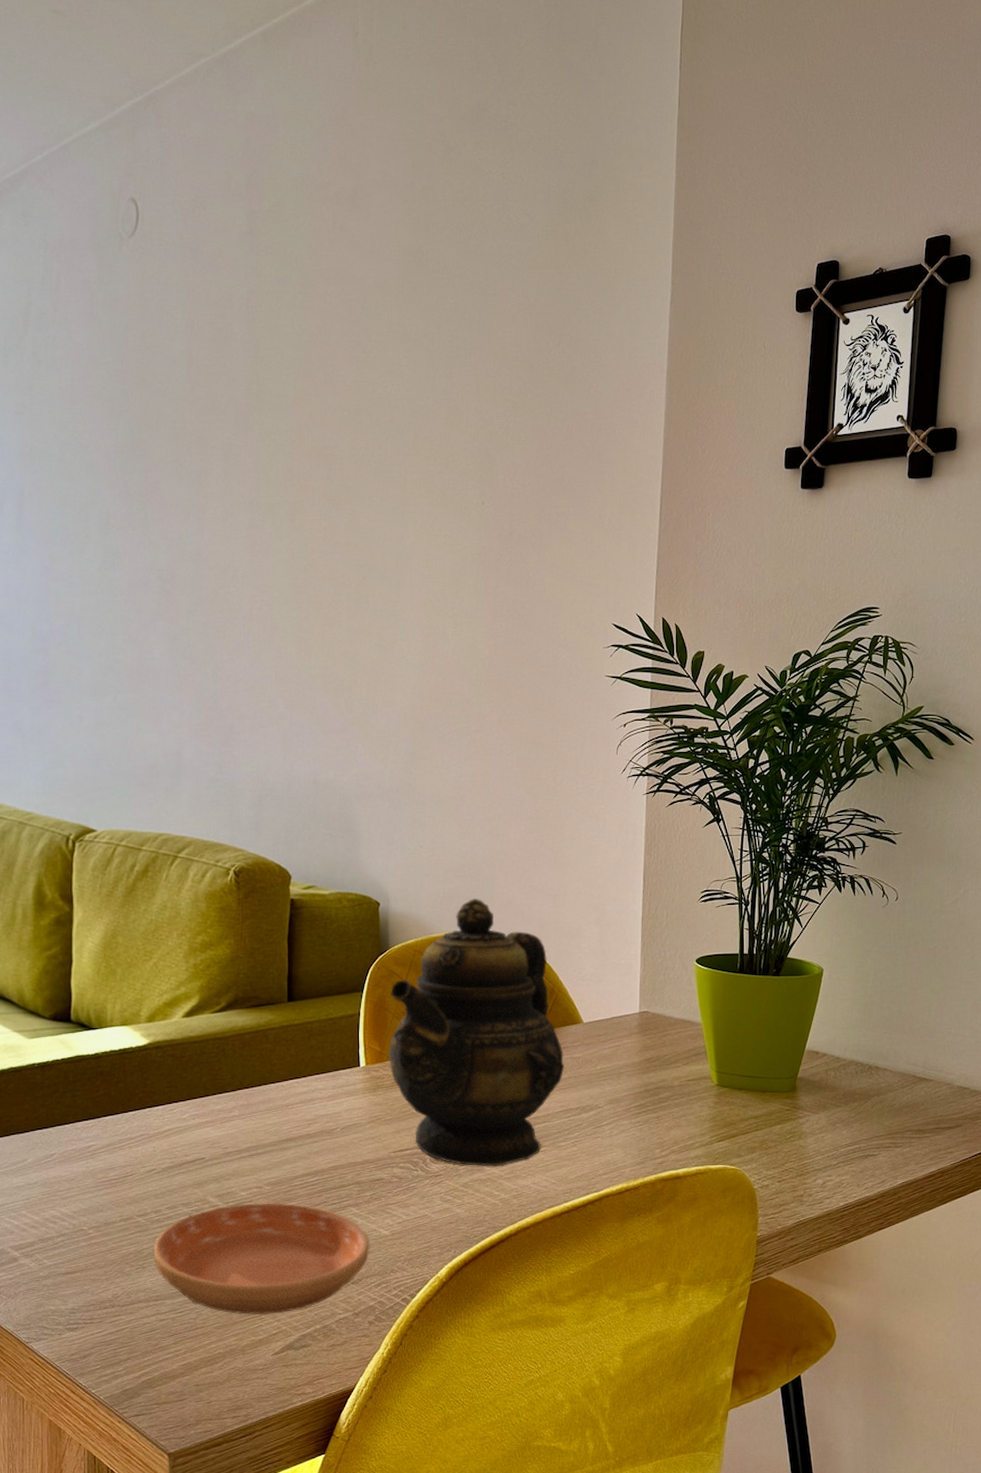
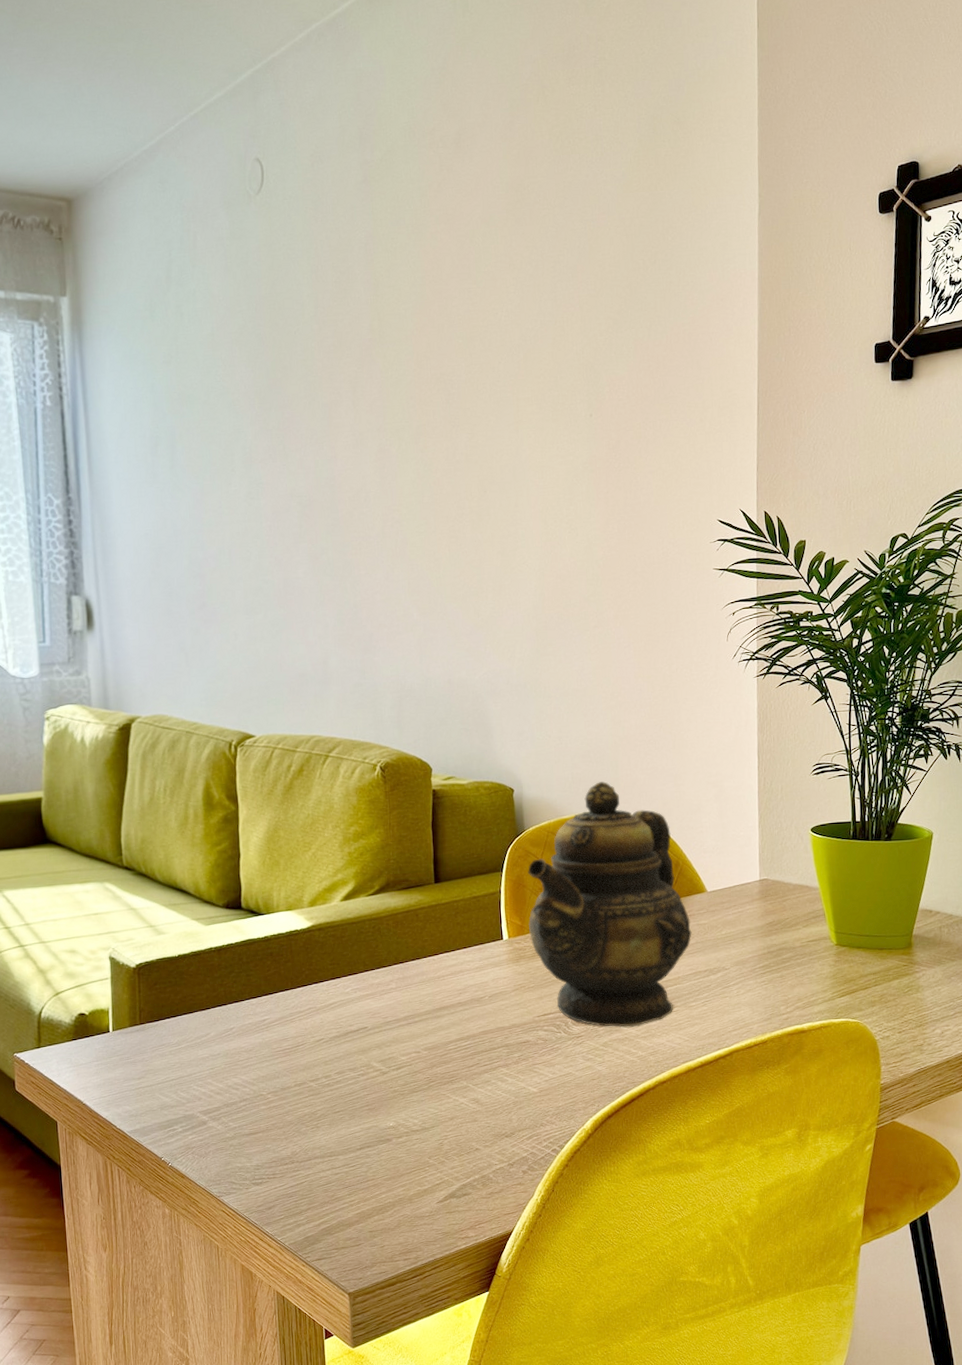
saucer: present [153,1203,370,1315] -> none [325,1066,521,1168]

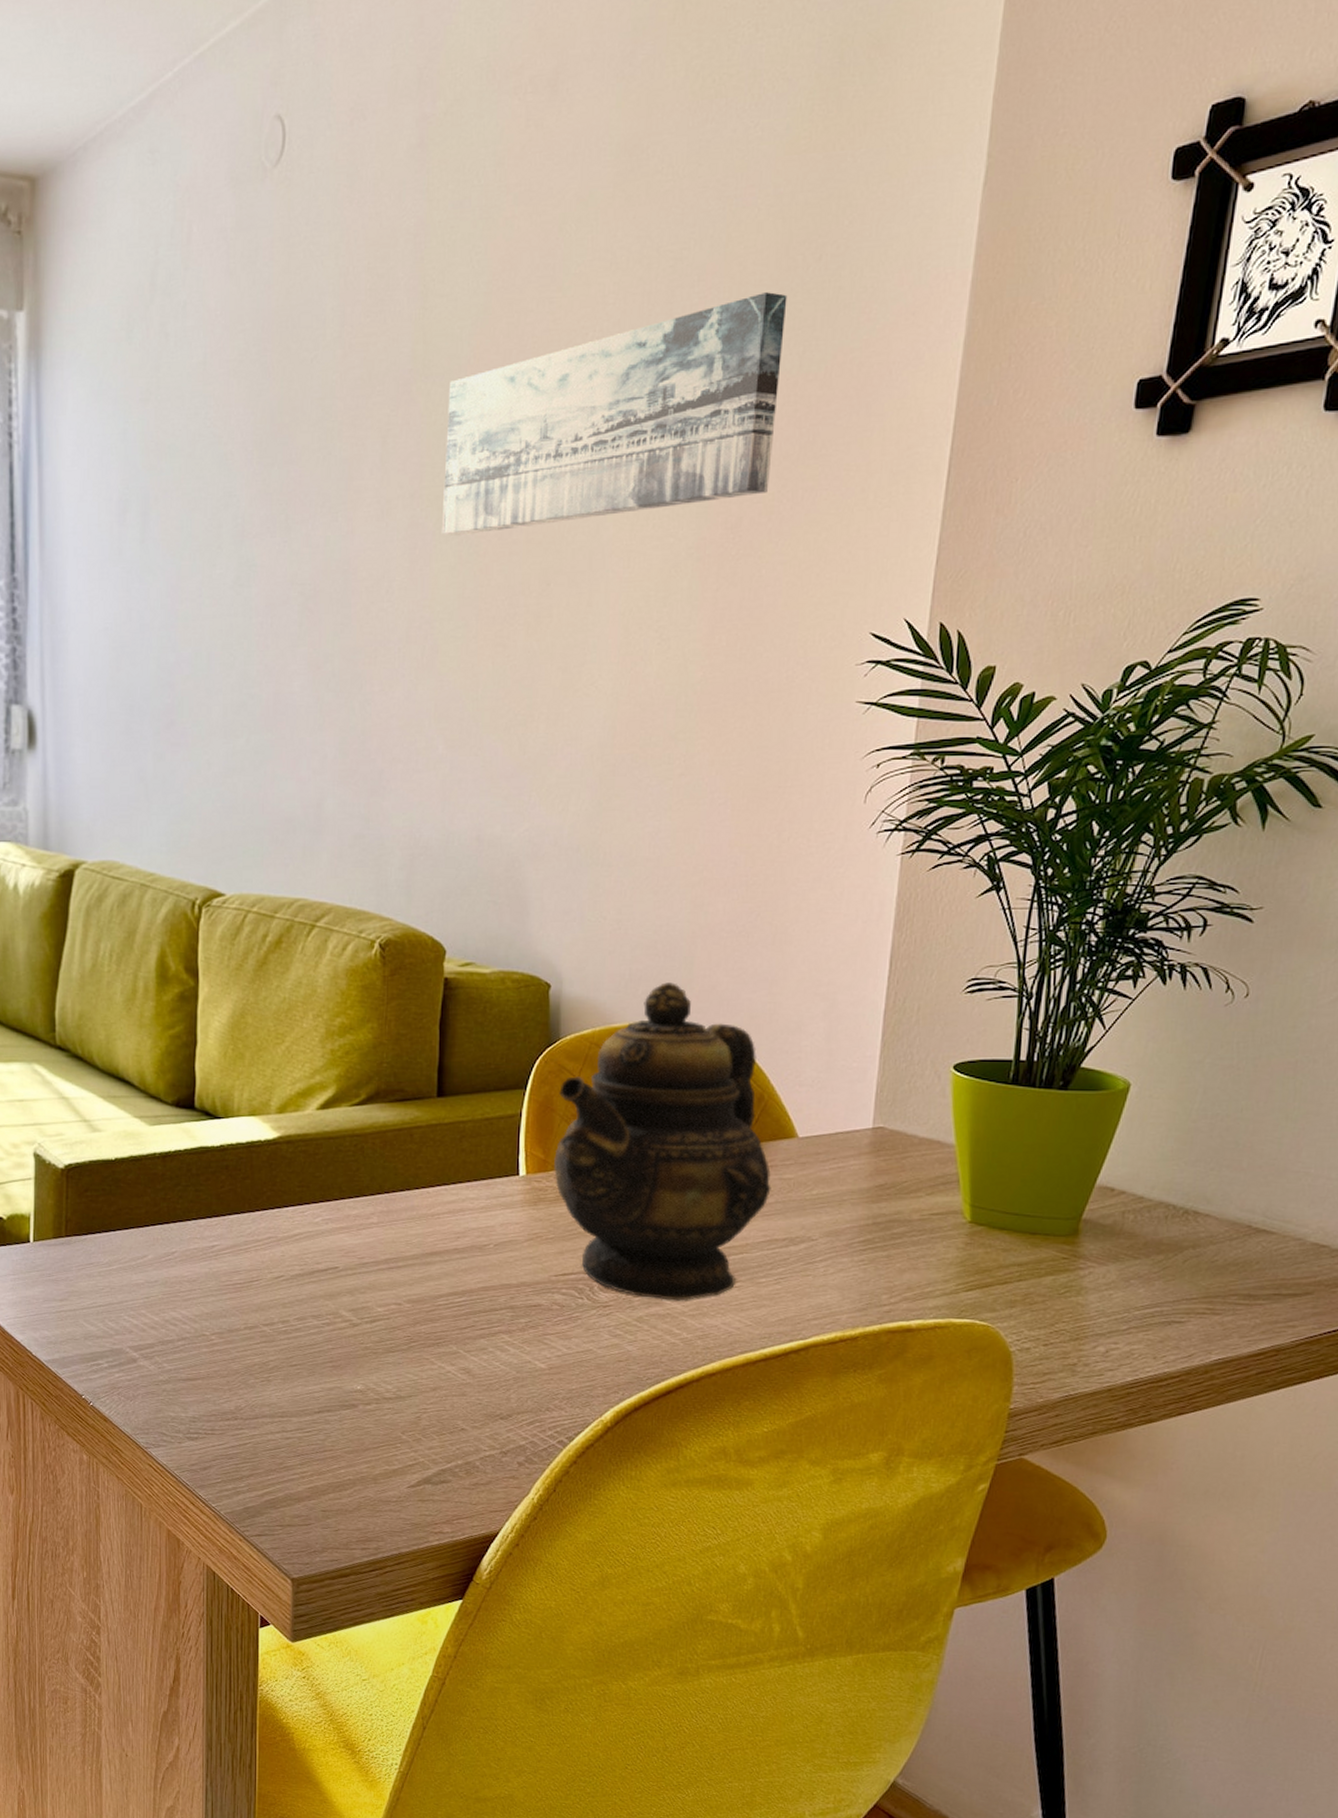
wall art: none [400,285,636,458] -> present [441,292,788,536]

